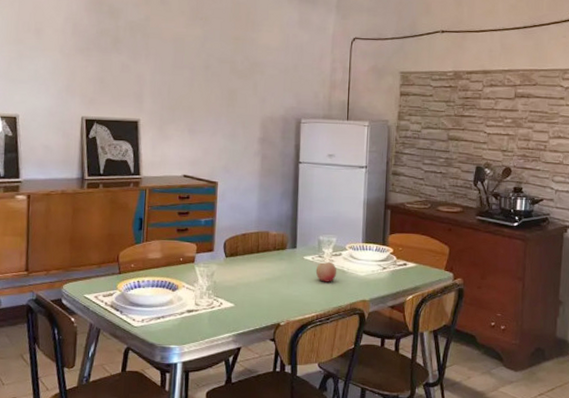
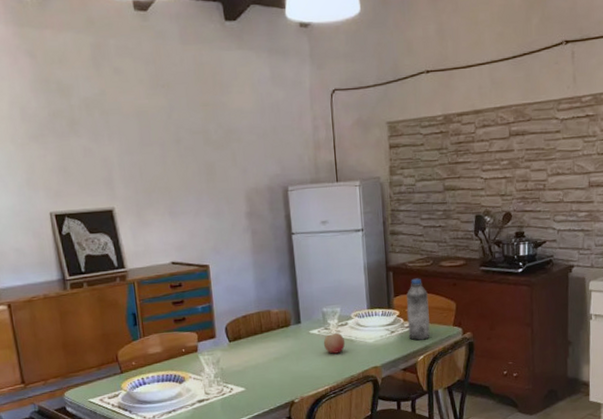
water bottle: none [399,219,423,280] -> present [406,278,430,341]

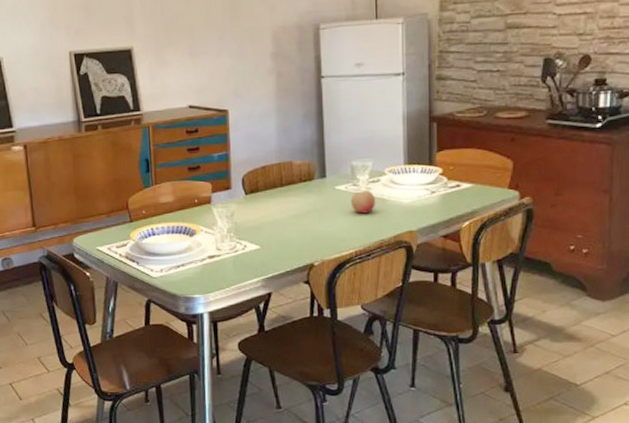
water bottle: present [406,278,430,341] -> none [451,131,479,204]

